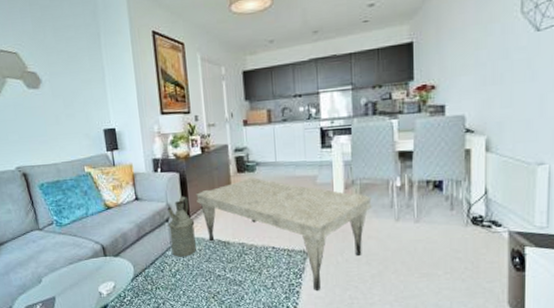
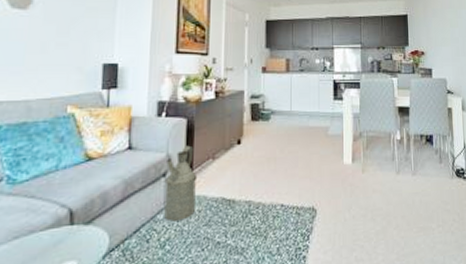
coffee table: present [196,177,372,292] -> none [203,126,377,255]

